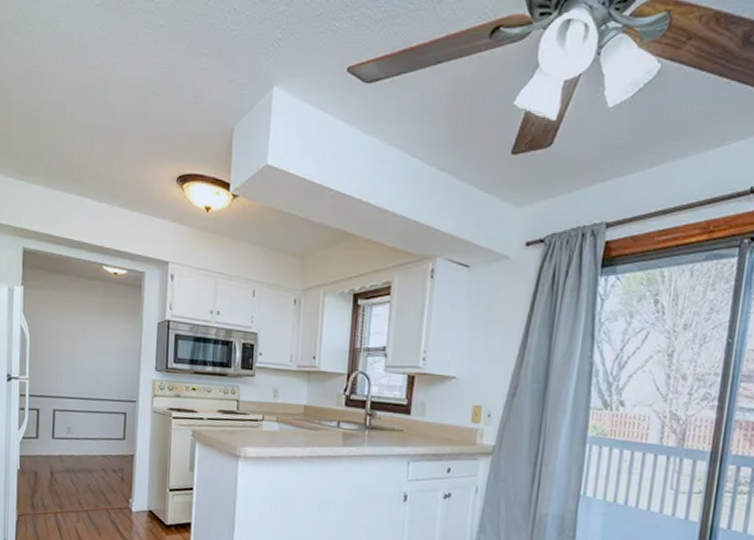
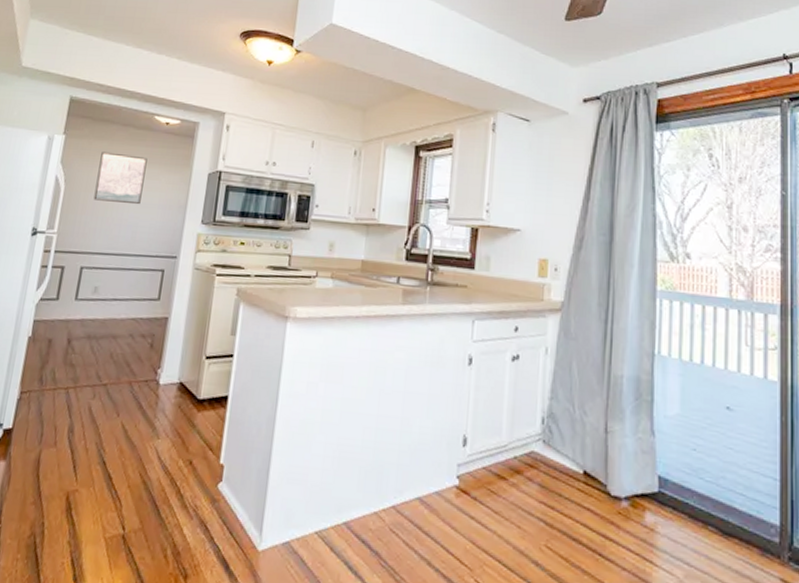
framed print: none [56,302,101,353] -> present [93,152,148,205]

